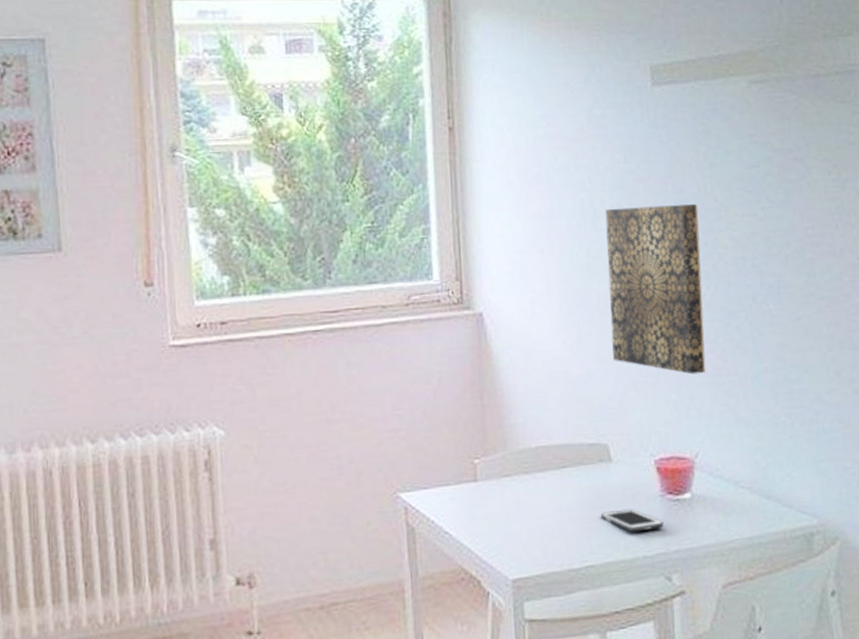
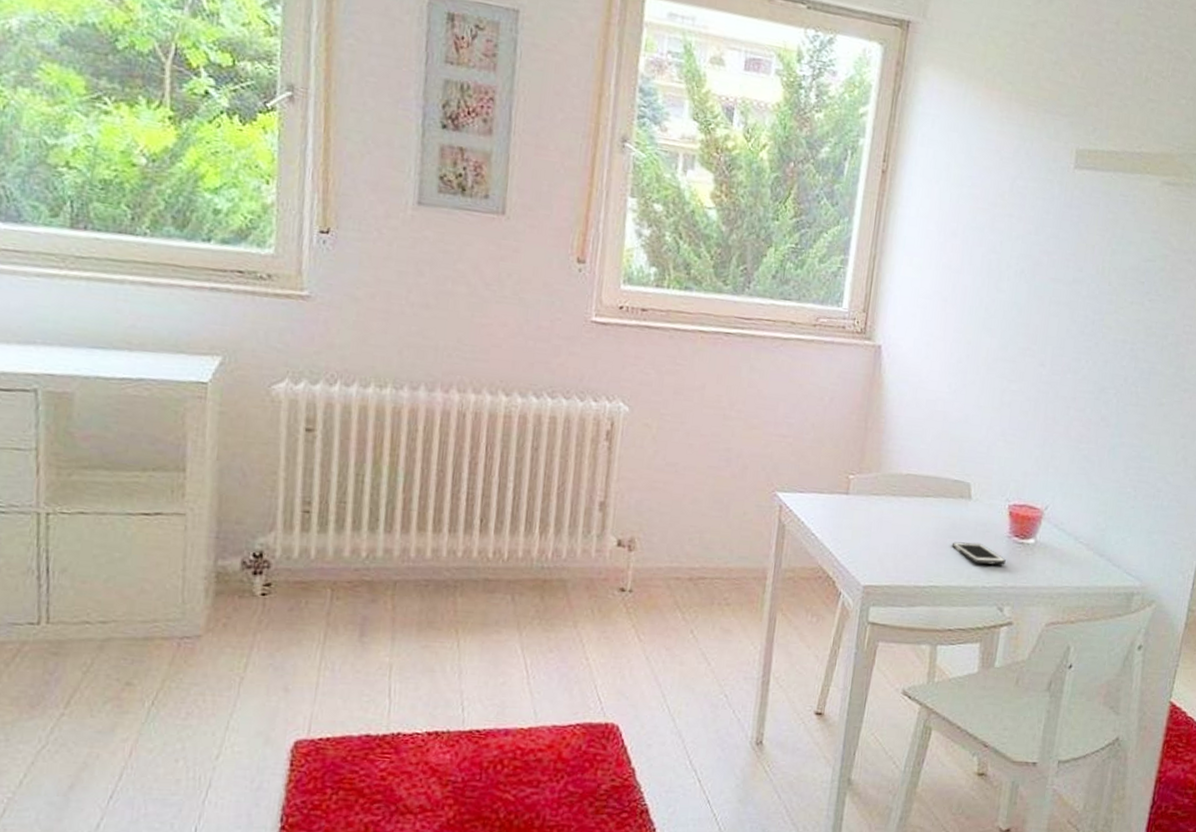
wall art: present [605,204,706,375] -> none [990,273,1094,437]

